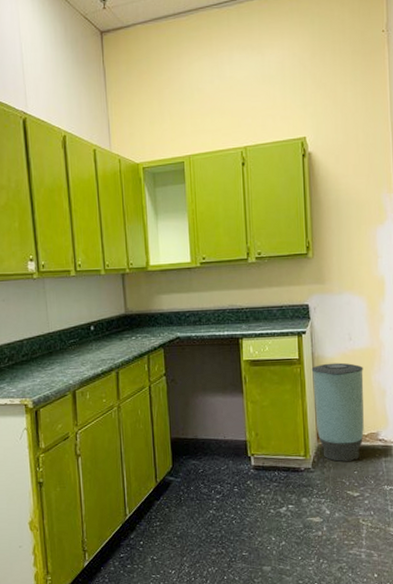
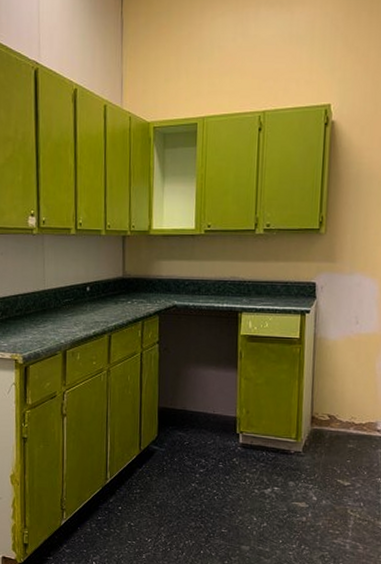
trash can: present [311,362,364,462] -> none [311,345,368,449]

